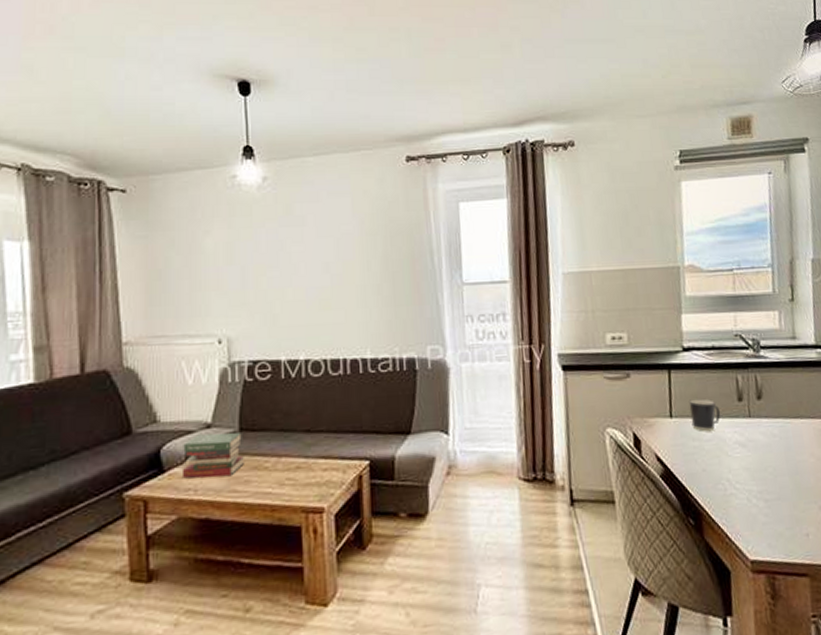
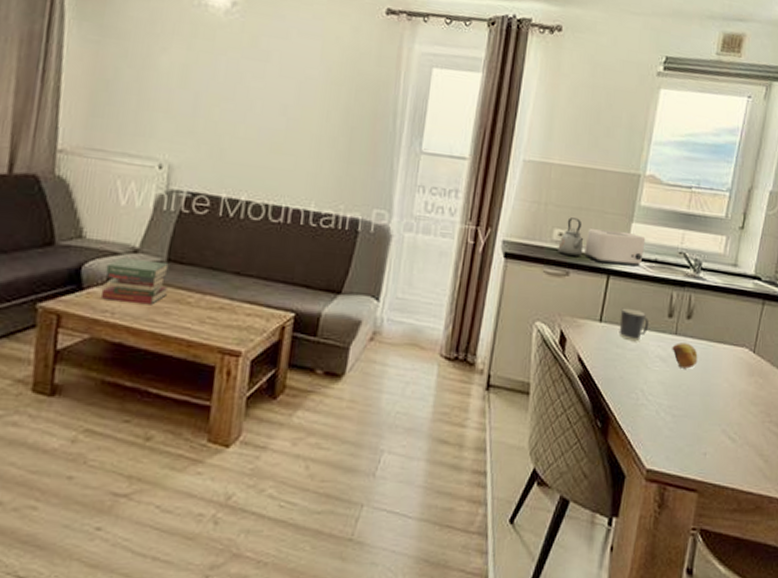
kettle: none [613,320,639,359] -> present [558,217,584,258]
toaster: none [639,324,700,360] -> present [584,228,646,267]
fruit: none [749,424,778,451] -> present [672,342,698,369]

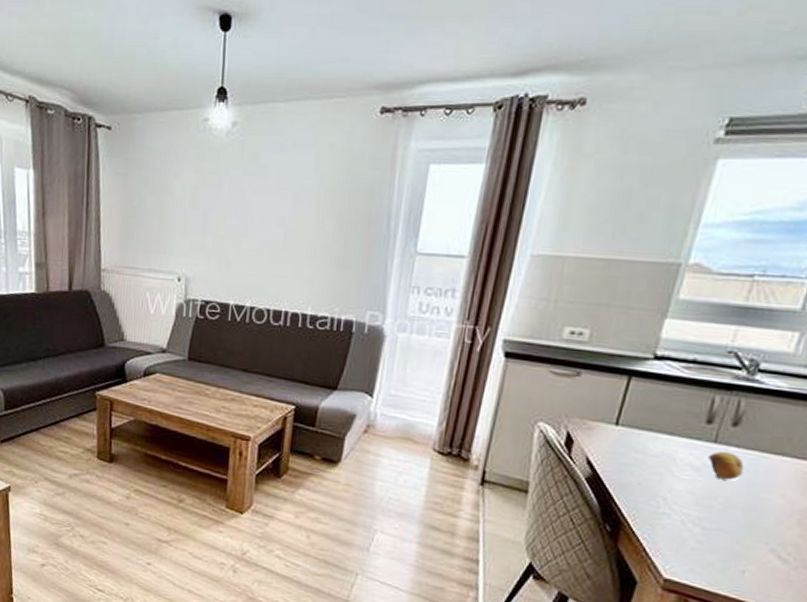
books: present [101,257,169,305] -> none [140,356,190,396]
kettle: present [558,217,584,258] -> none [568,314,601,357]
toaster: present [584,228,646,267] -> none [601,325,683,368]
mug: present [619,307,649,341] -> none [639,411,680,447]

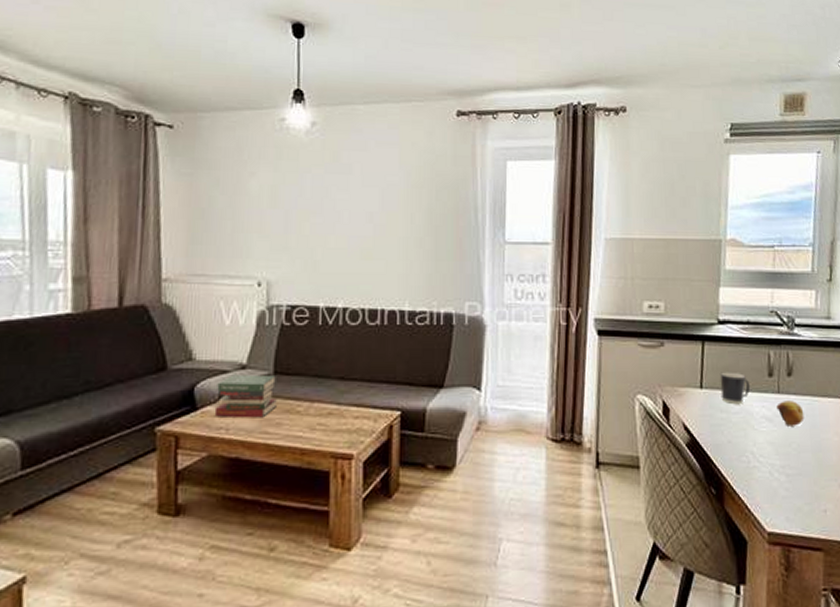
books: none [140,356,190,396] -> present [214,374,277,418]
mug: none [639,411,680,447] -> present [719,372,751,403]

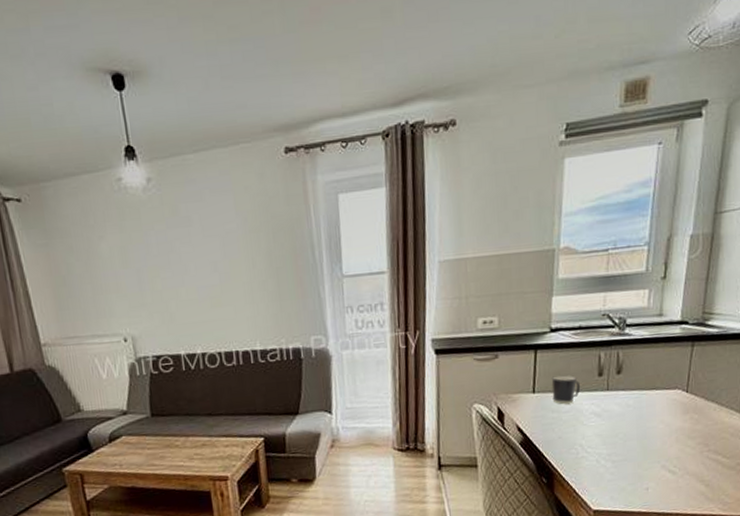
books: present [214,374,277,418] -> none [106,418,158,456]
fruit: present [776,401,804,426] -> none [605,396,632,419]

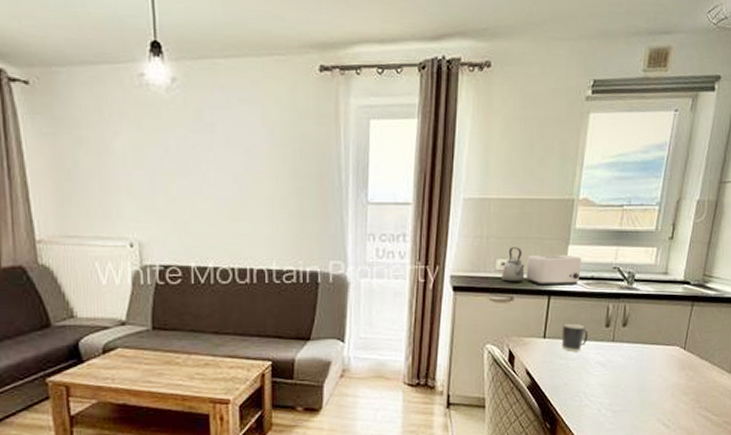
kettle: none [484,304,509,341] -> present [502,247,525,283]
toaster: none [509,306,568,341] -> present [526,254,582,286]

